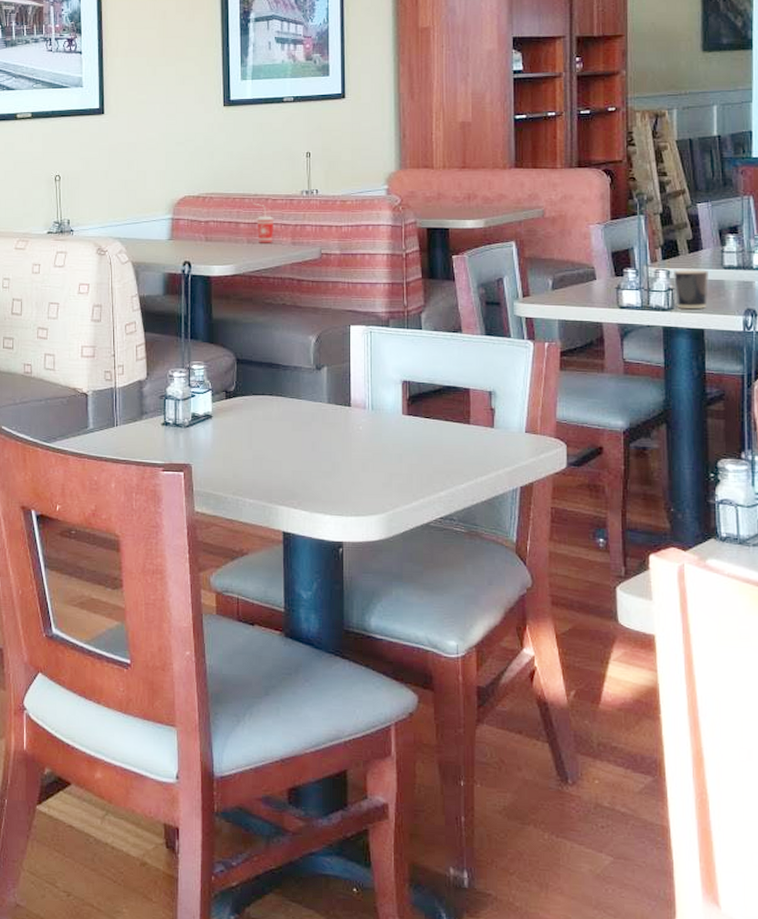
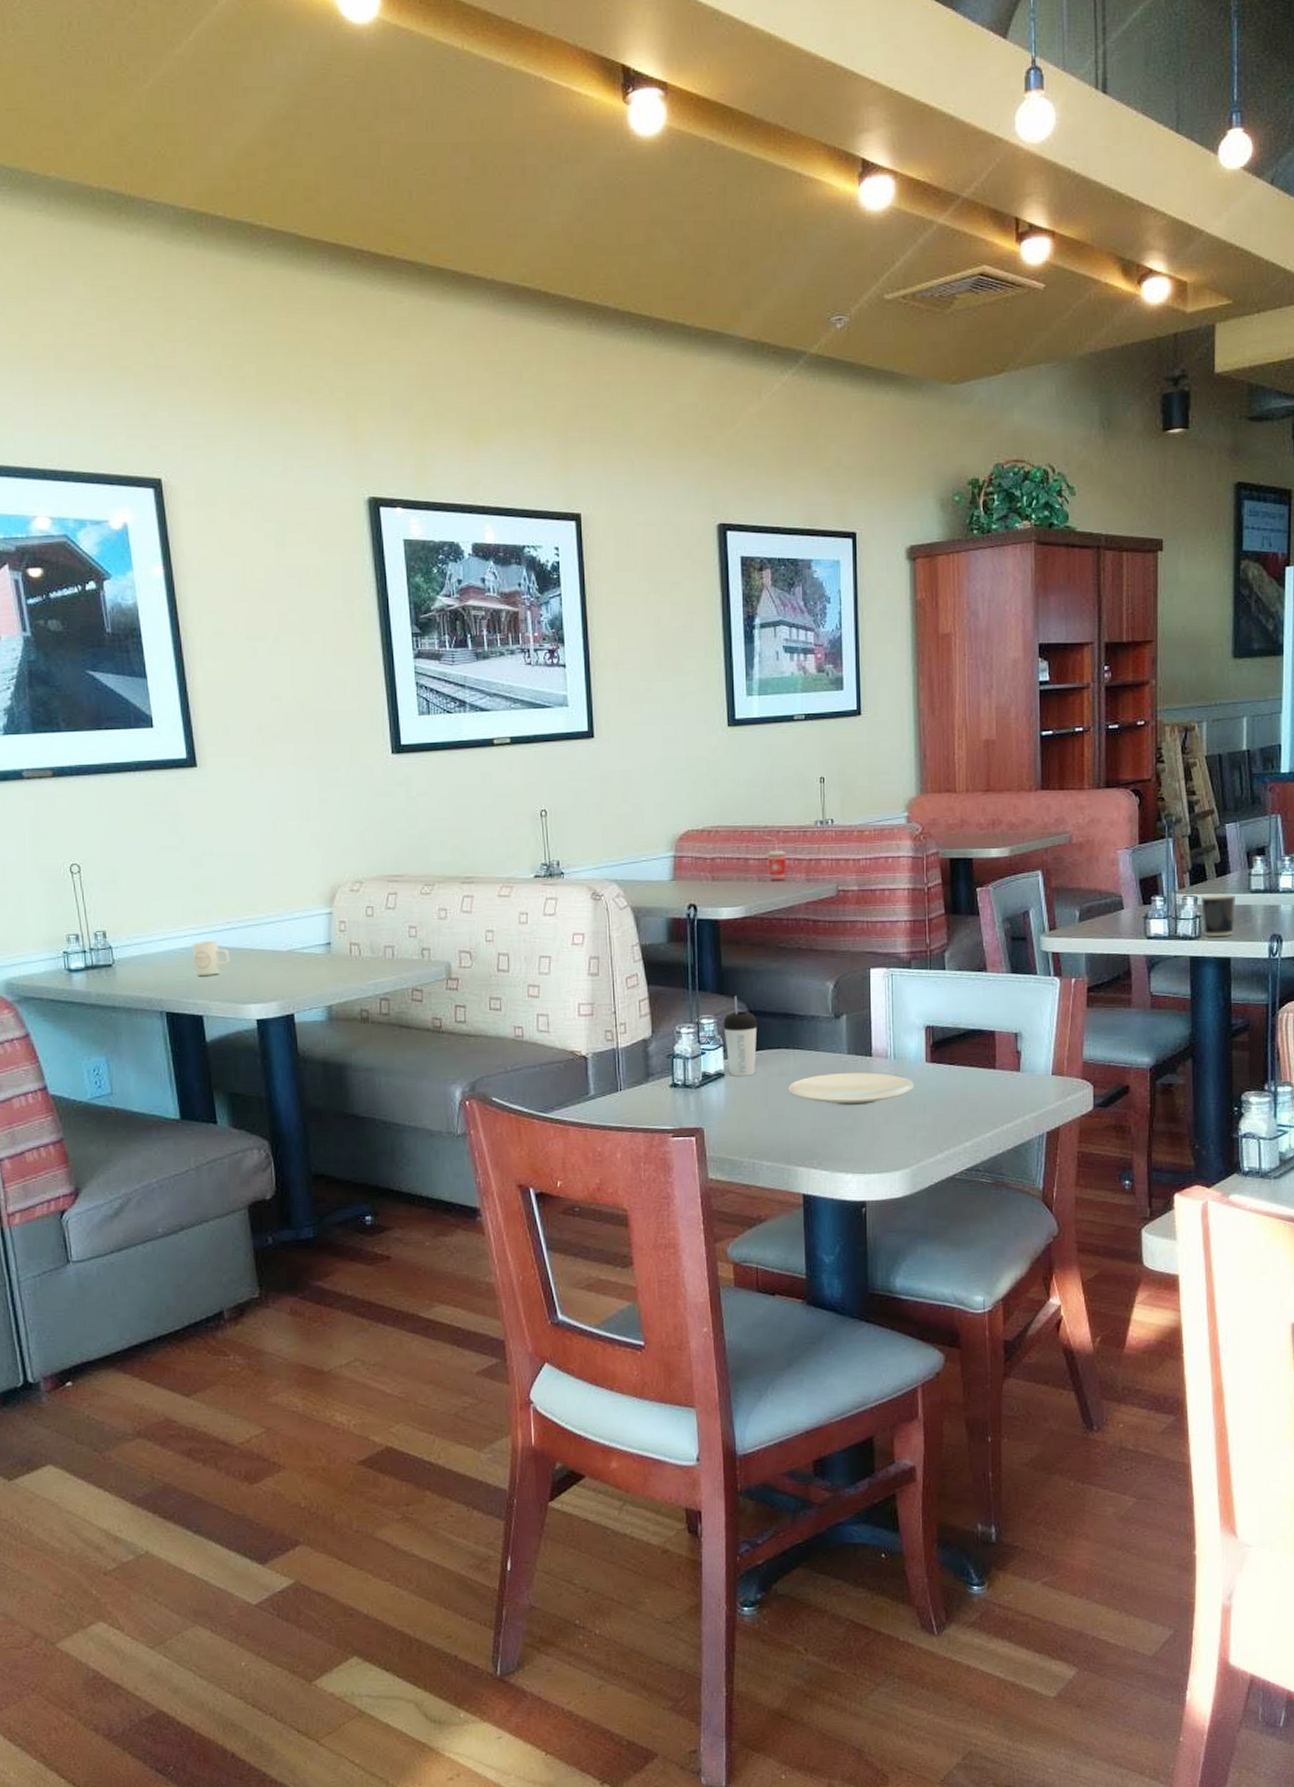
beverage cup: none [212,345,244,420] -> present [723,996,758,1078]
plate: none [271,420,391,452] -> present [788,1072,914,1106]

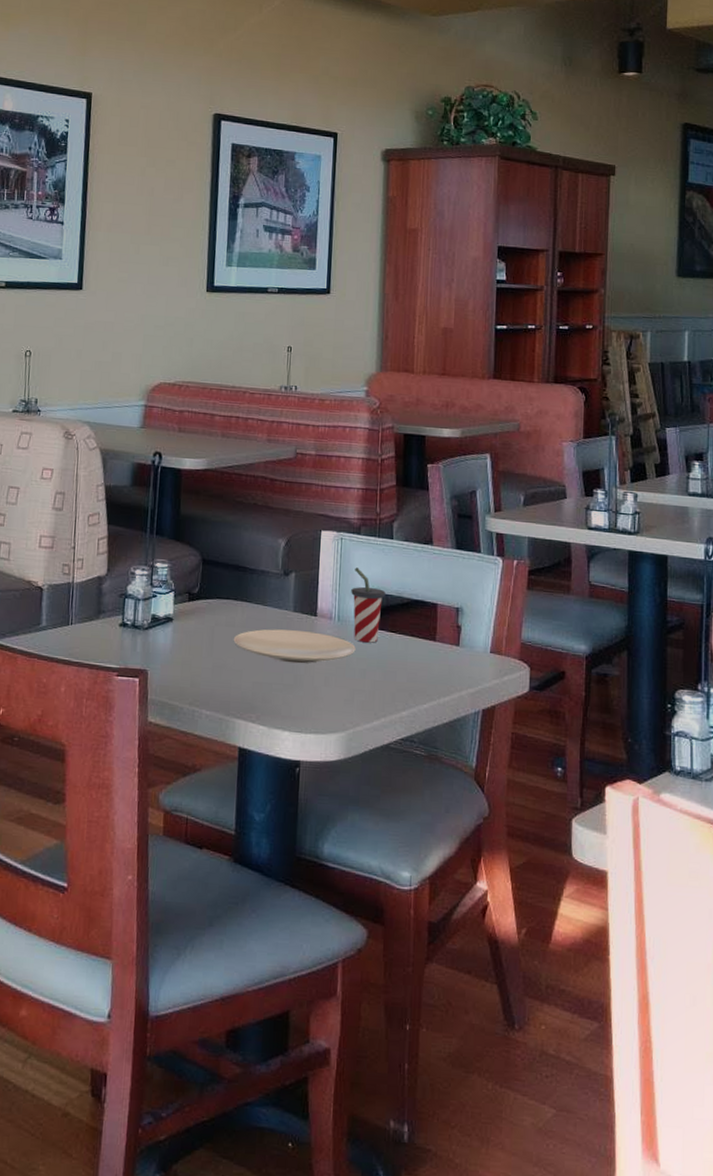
beverage cup: present [723,996,758,1078] -> none [176,543,209,624]
beverage cup: present [763,835,787,881] -> none [230,395,251,439]
beverage cup: none [905,1003,941,1078] -> present [351,567,385,643]
mug: present [1200,895,1235,936] -> none [640,493,674,535]

